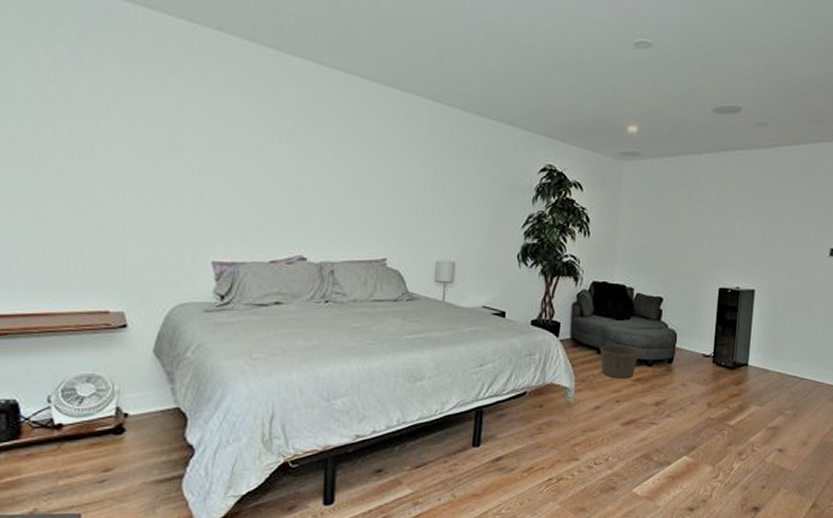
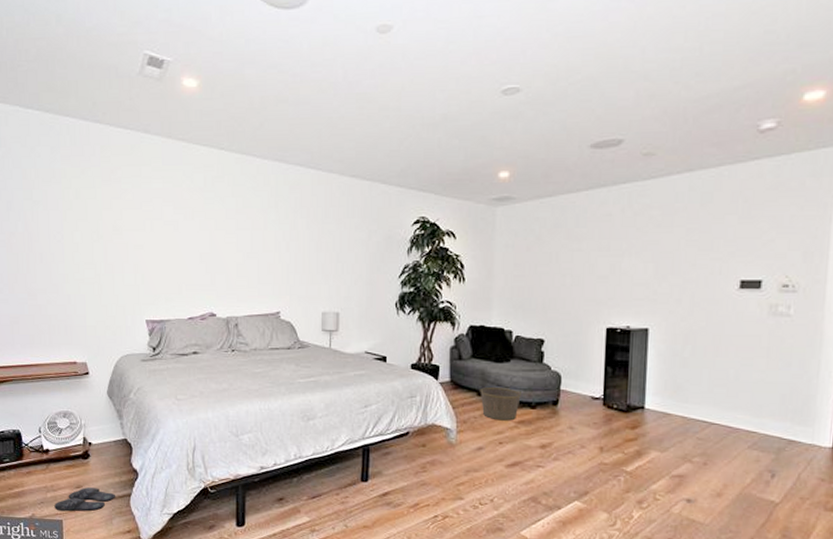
slippers: none [69,470,161,503] -> present [54,487,115,512]

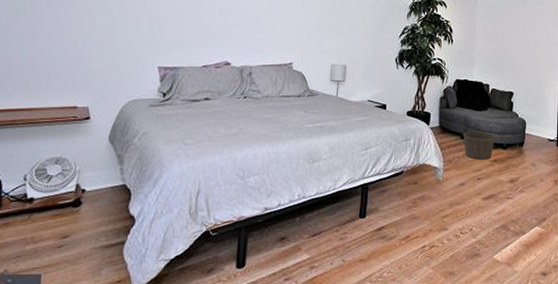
slippers: present [54,487,115,512] -> none [33,237,107,265]

